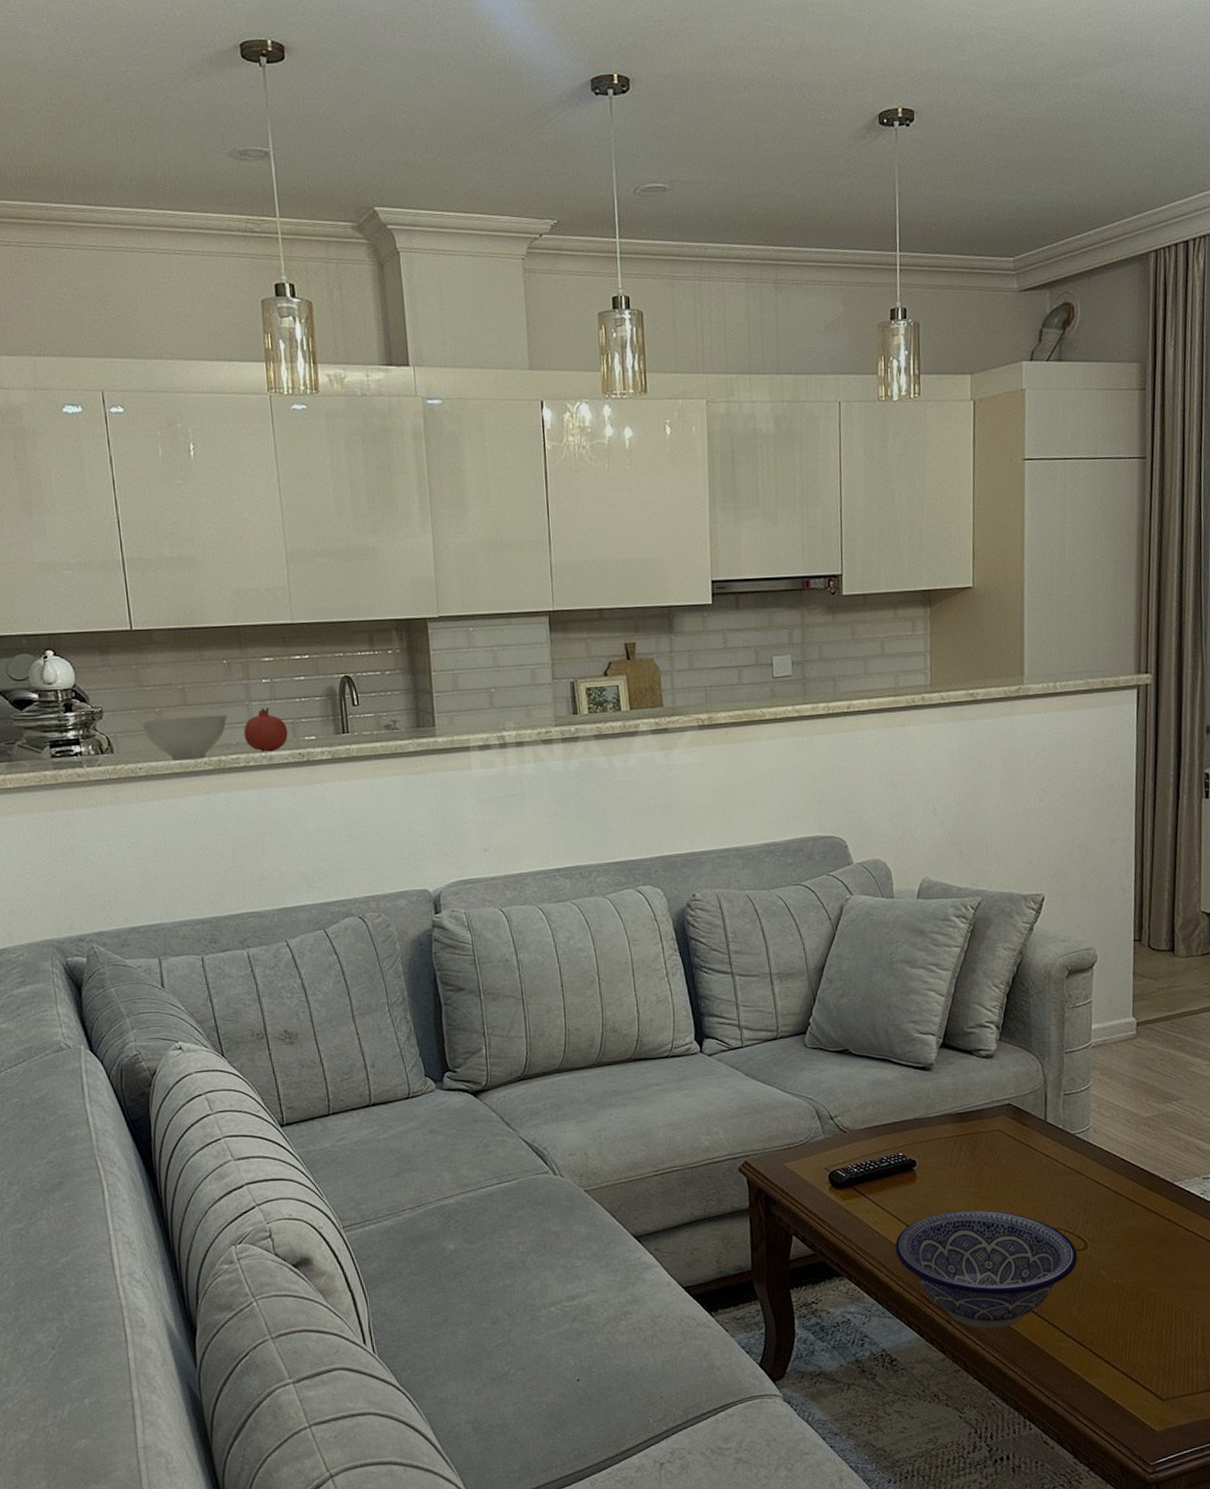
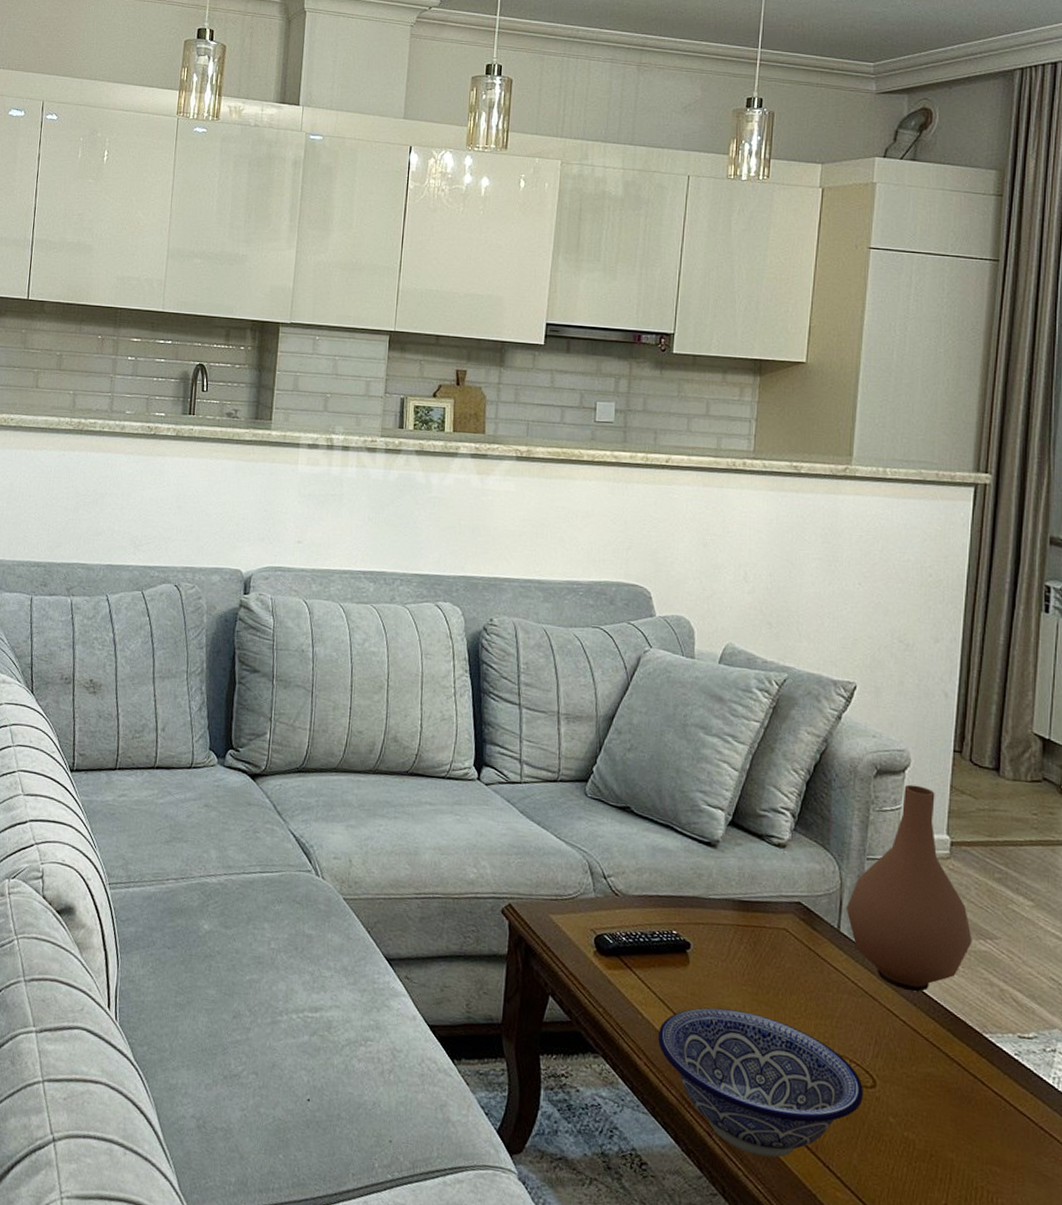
bowl: present [140,714,228,761] -> none [19,377,93,419]
fruit: present [244,707,288,752] -> none [104,382,142,422]
vase: none [1050,978,1160,1161] -> present [845,784,972,992]

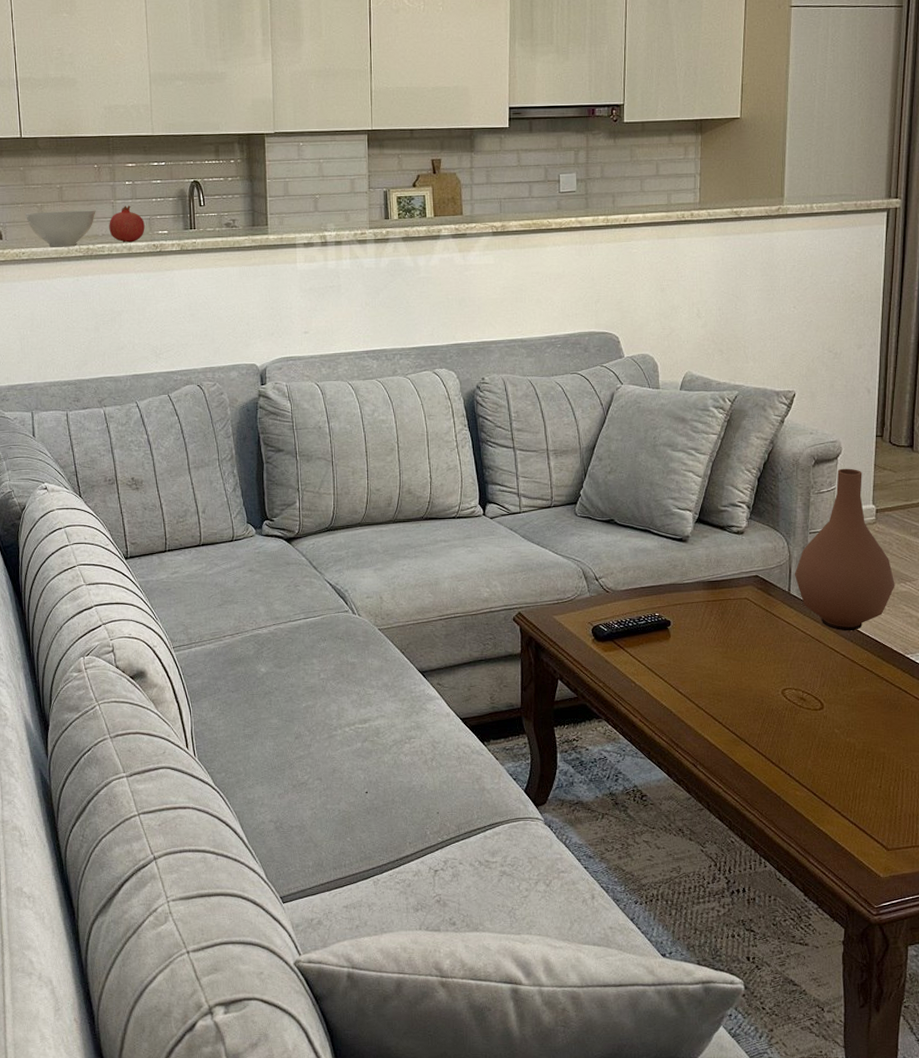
bowl: none [19,377,93,419] -> present [25,210,96,248]
fruit: none [104,382,142,422] -> present [109,205,145,243]
decorative bowl: present [658,1007,864,1158] -> none [649,667,815,775]

